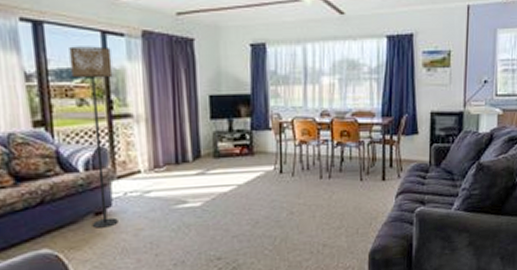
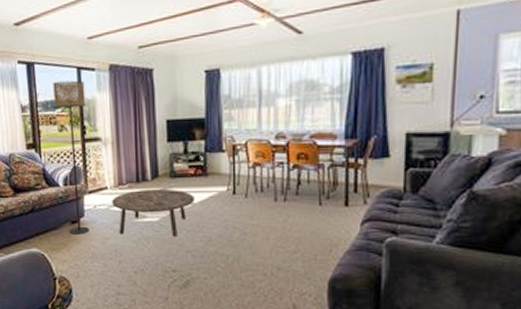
coffee table: none [146,170,241,224] -> present [112,188,195,236]

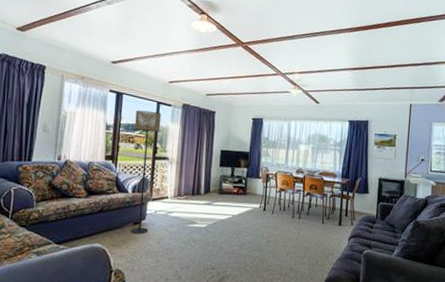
coffee table: present [112,188,195,236] -> none [170,201,235,240]

